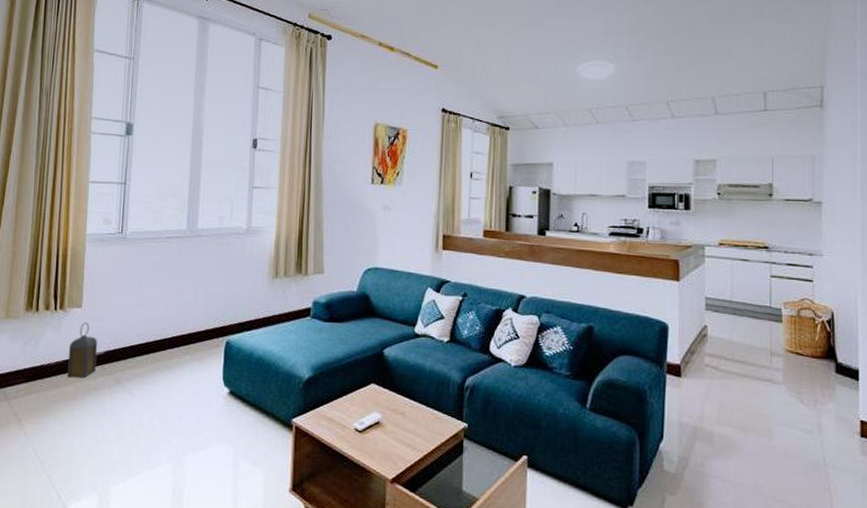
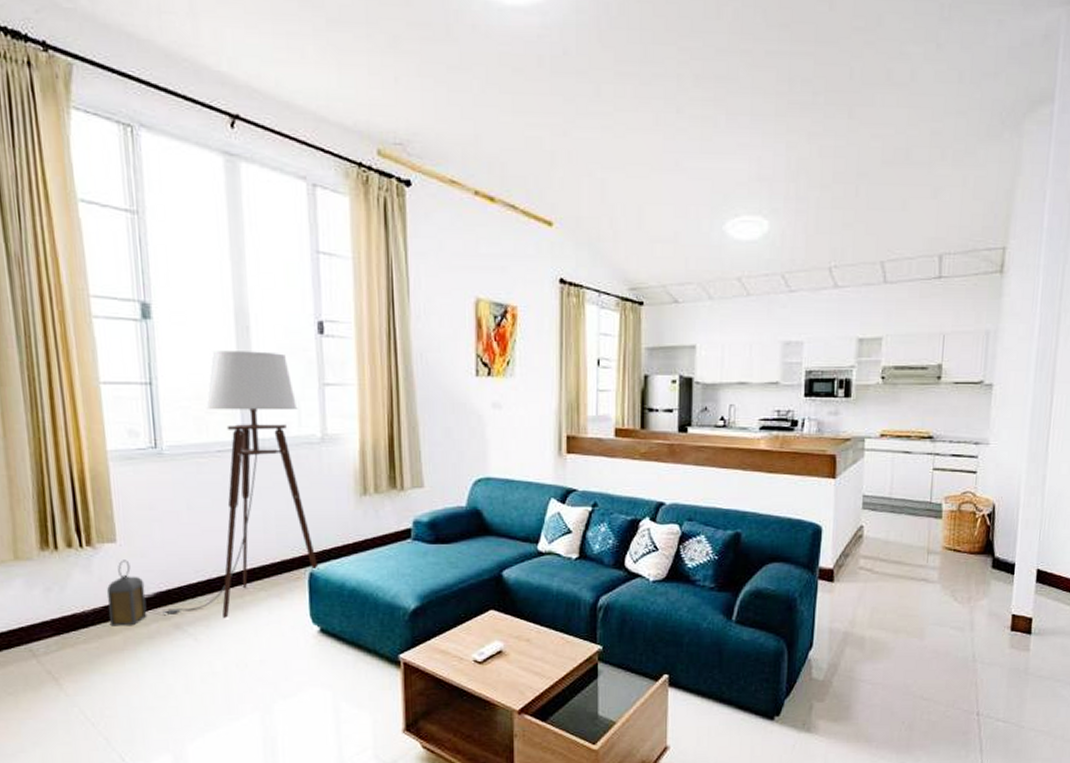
floor lamp: none [108,160,234,378] -> present [163,351,319,619]

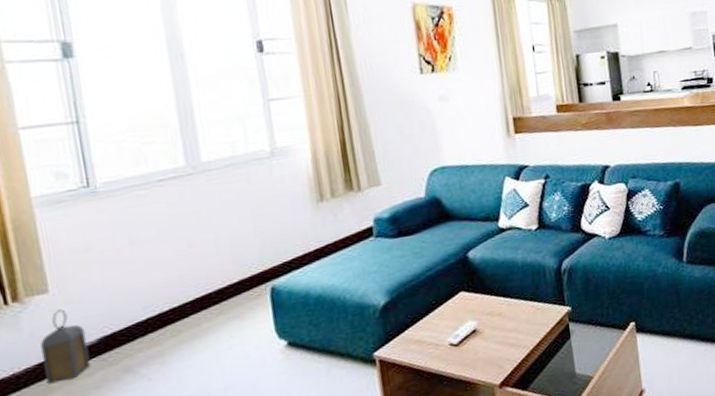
floor lamp: present [163,351,319,619] -> none [109,75,281,360]

